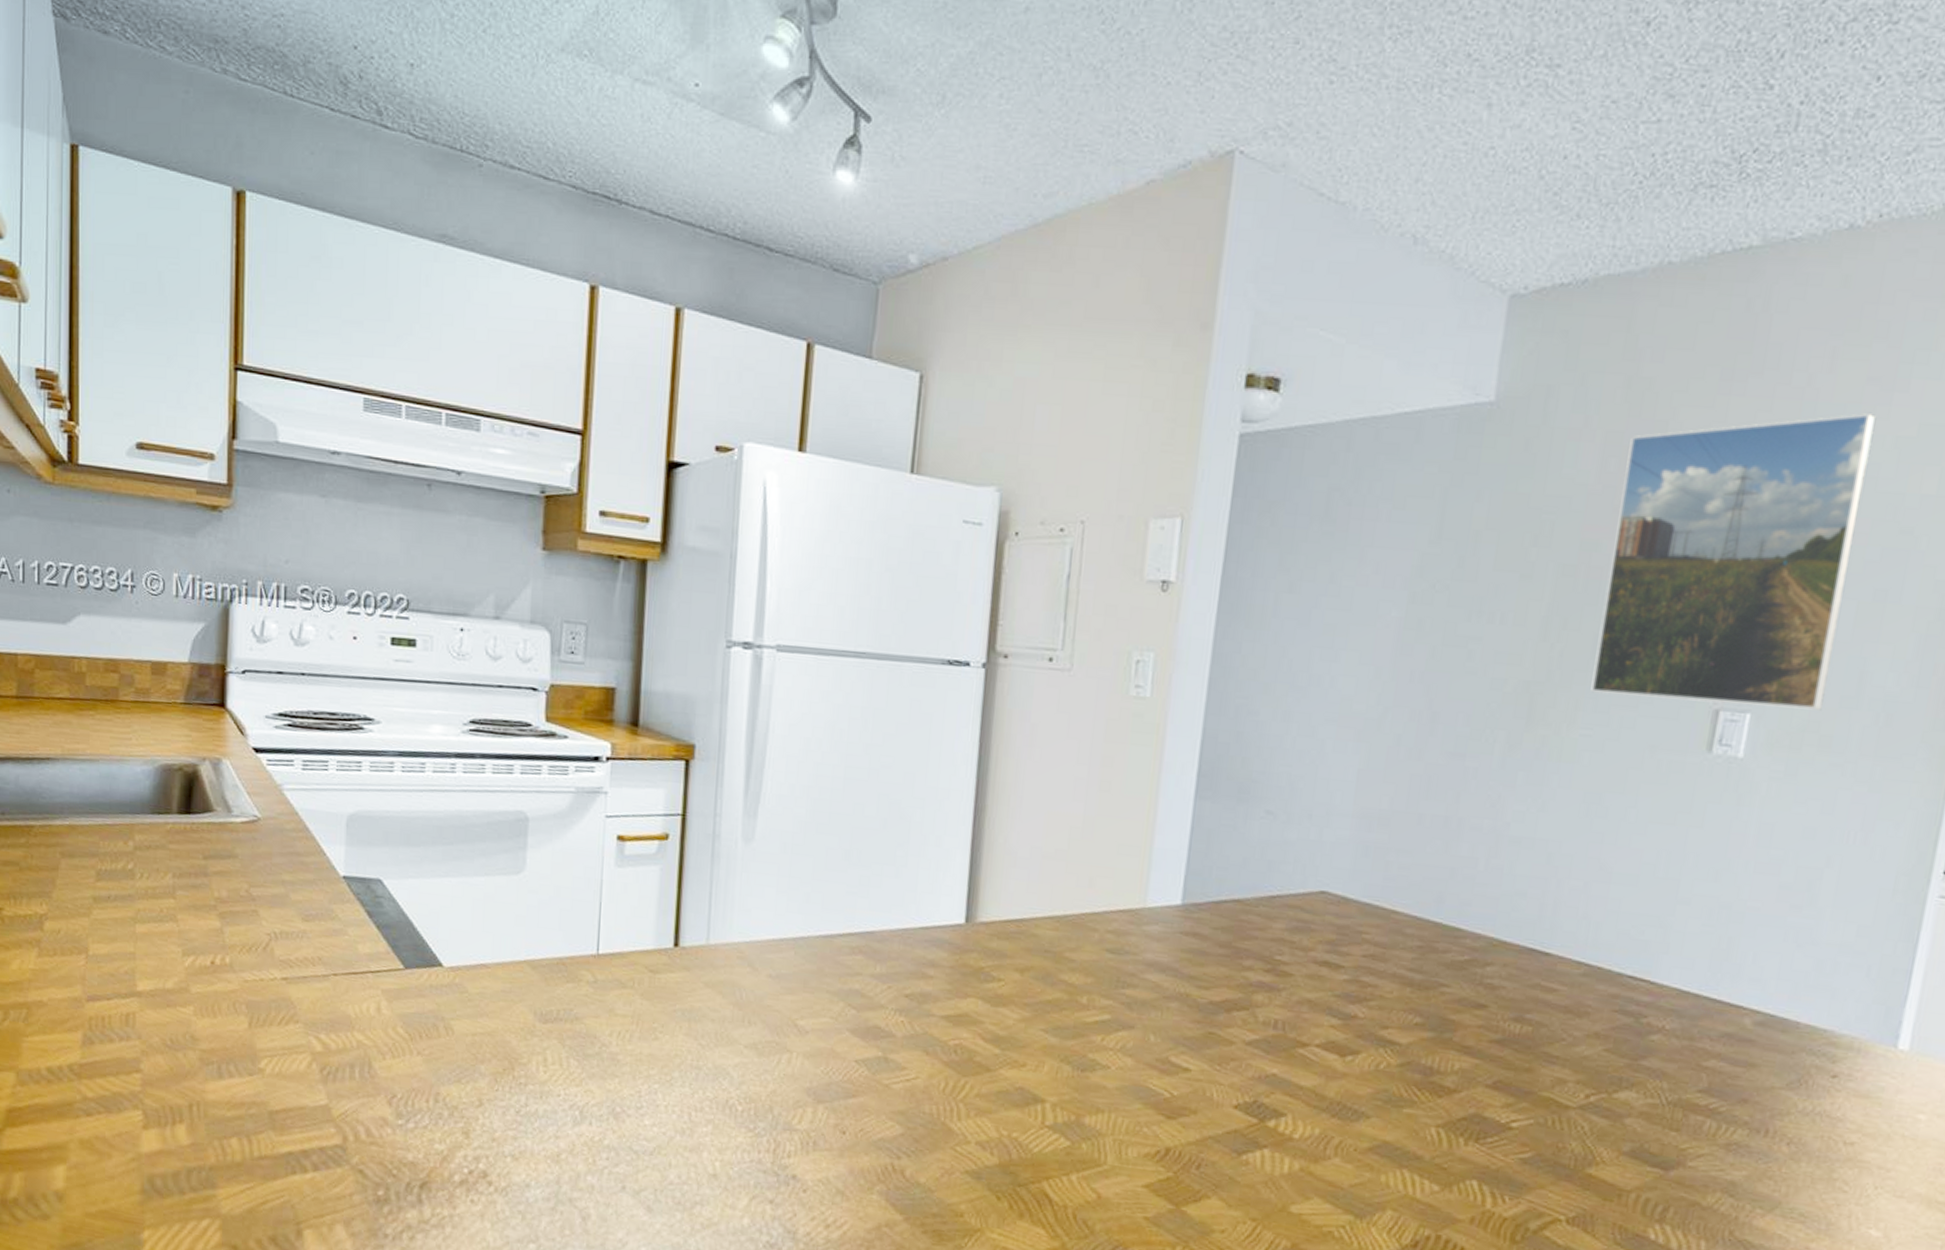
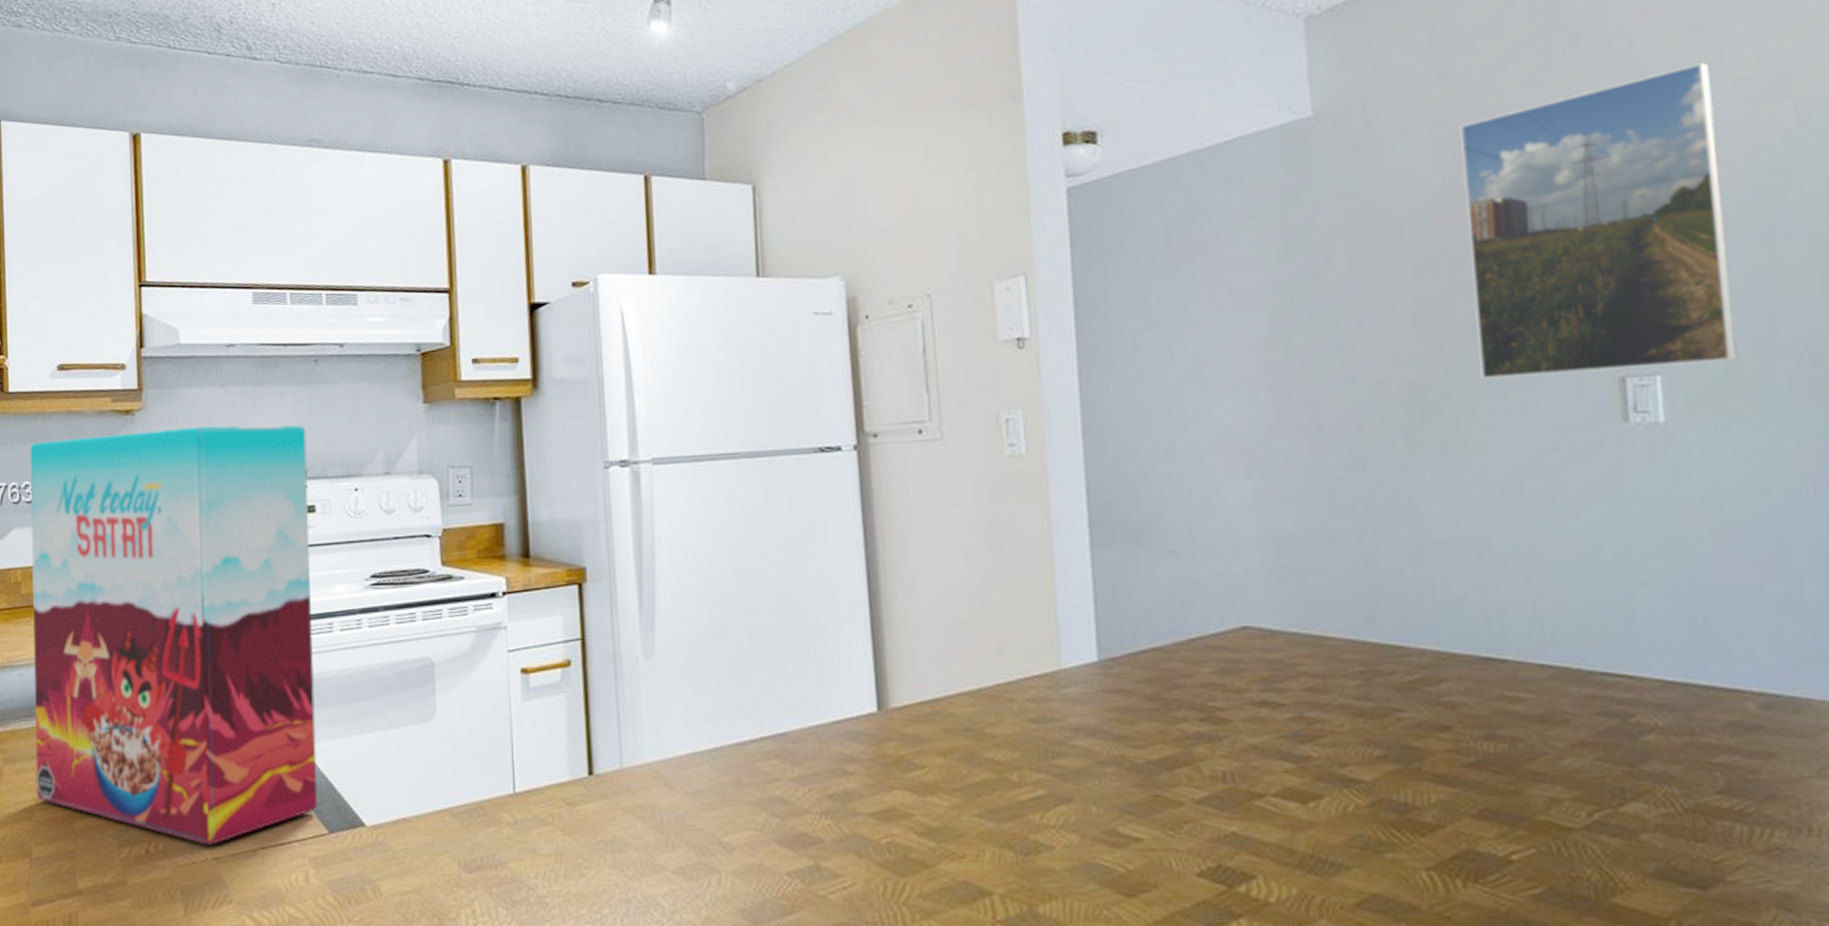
cereal box: none [96,525,413,966] -> present [29,425,318,845]

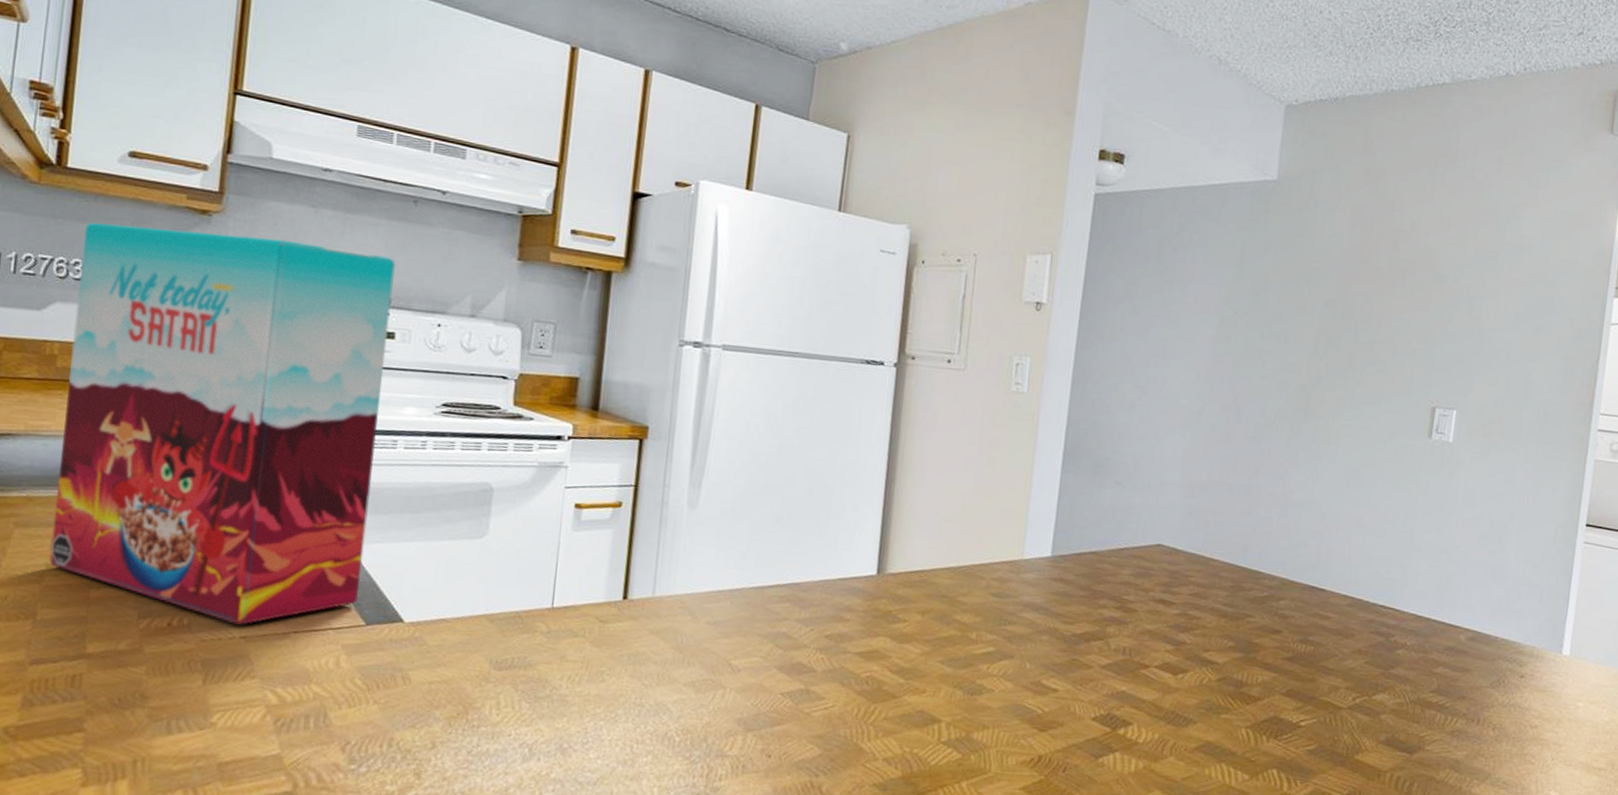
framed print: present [1459,62,1737,380] -> none [1348,202,1528,409]

